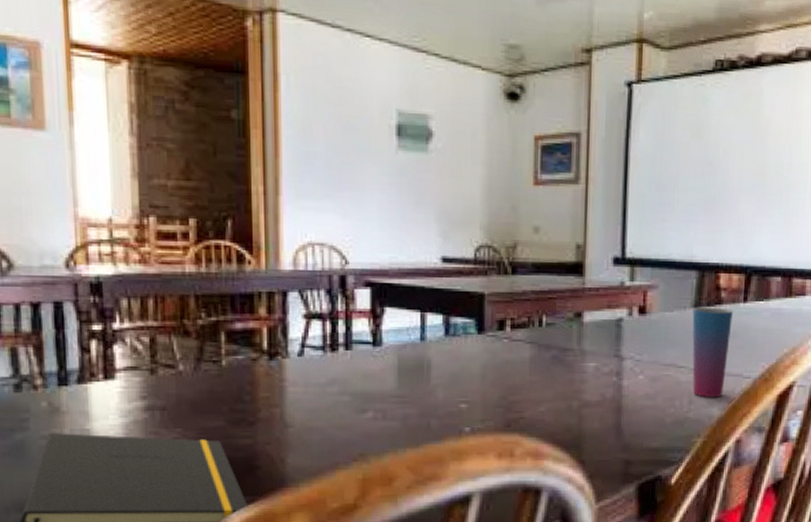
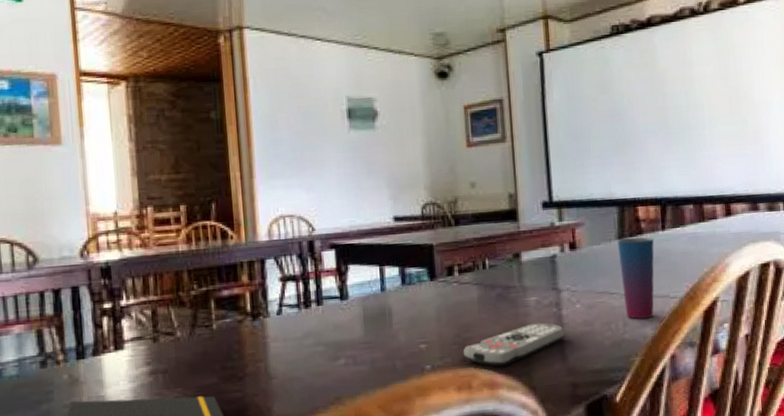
remote control: none [509,392,624,435] -> present [464,322,565,367]

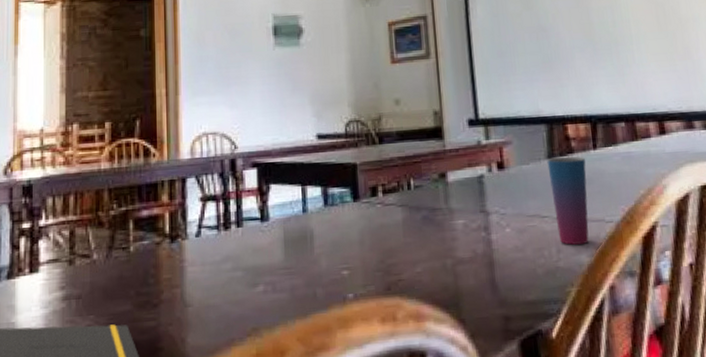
remote control: present [464,322,565,367] -> none [388,248,495,296]

